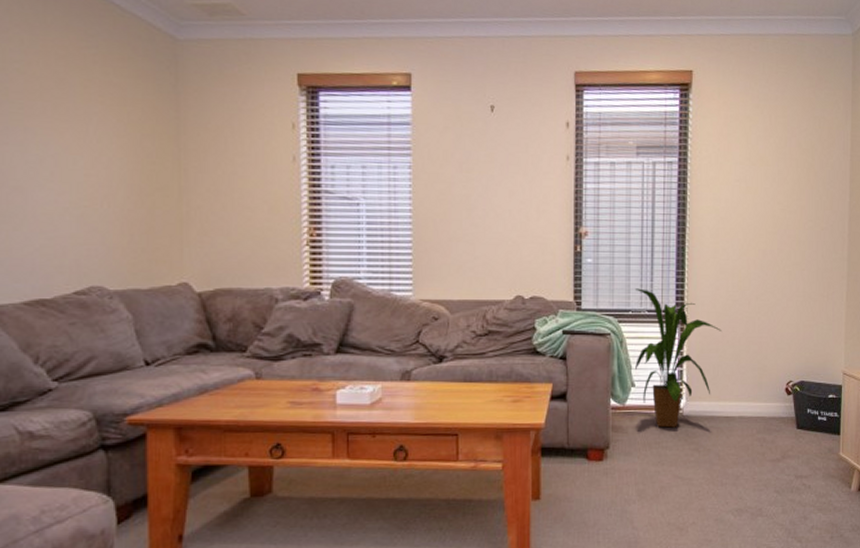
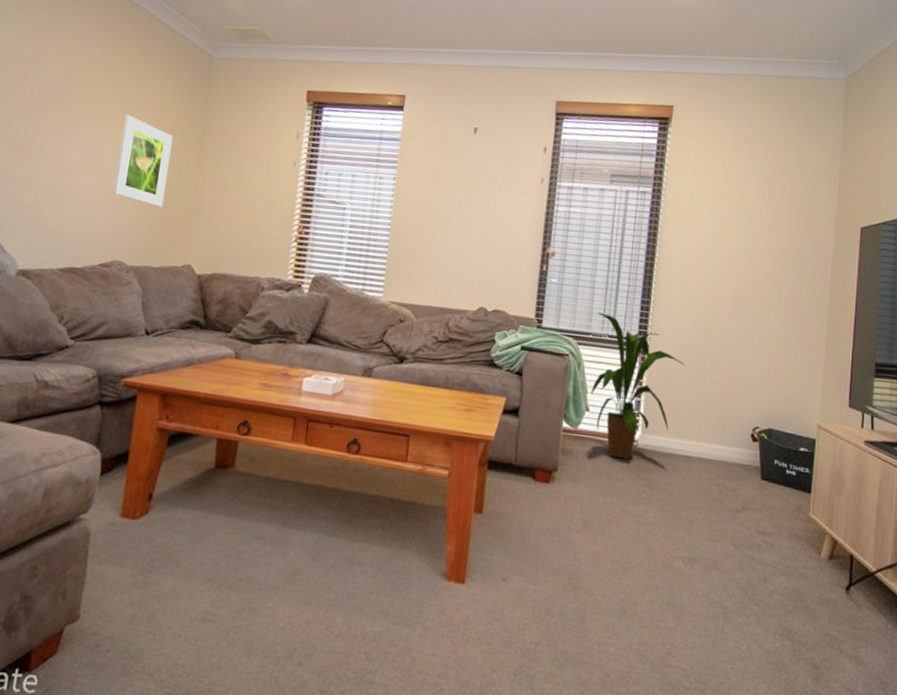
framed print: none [75,114,141,220] -> present [113,115,173,207]

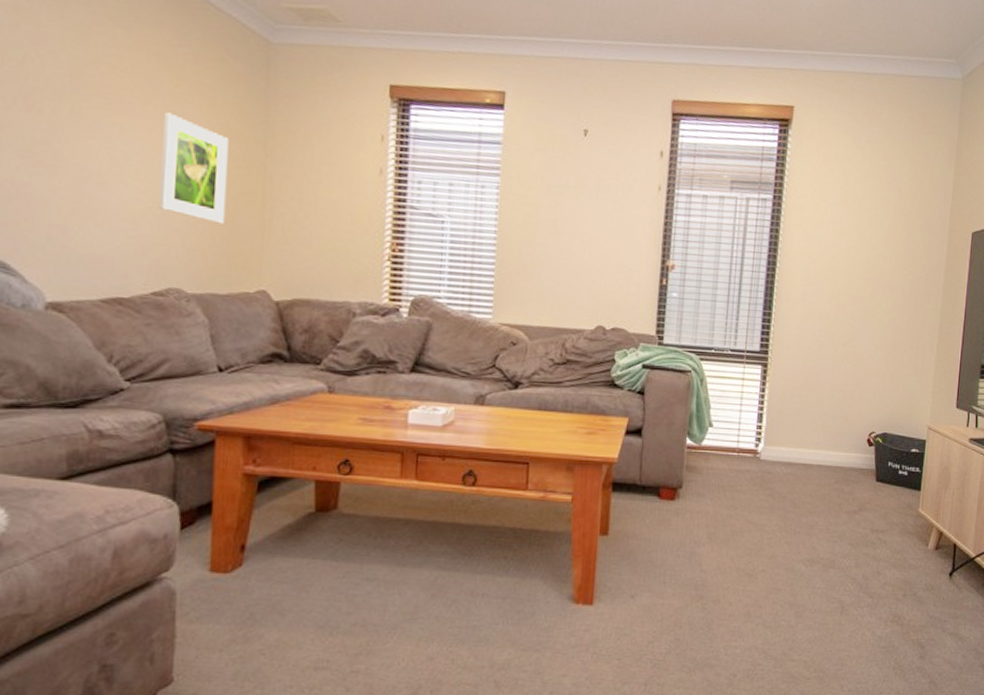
house plant: present [591,312,685,460] -> none [714,326,805,471]

